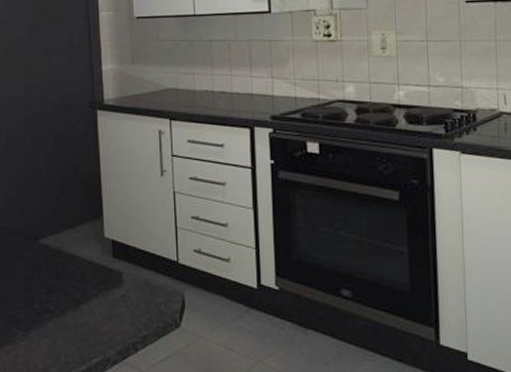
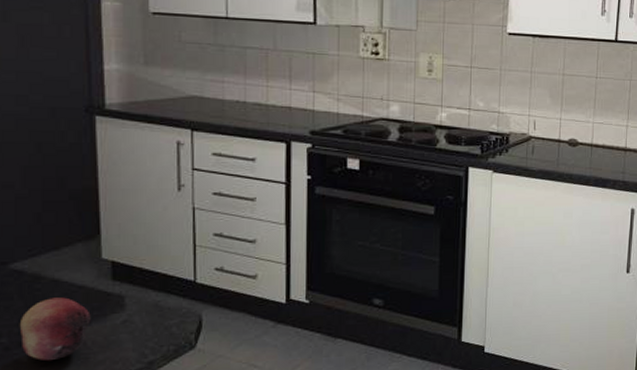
fruit: none [47,271,97,328] -> present [19,297,91,361]

